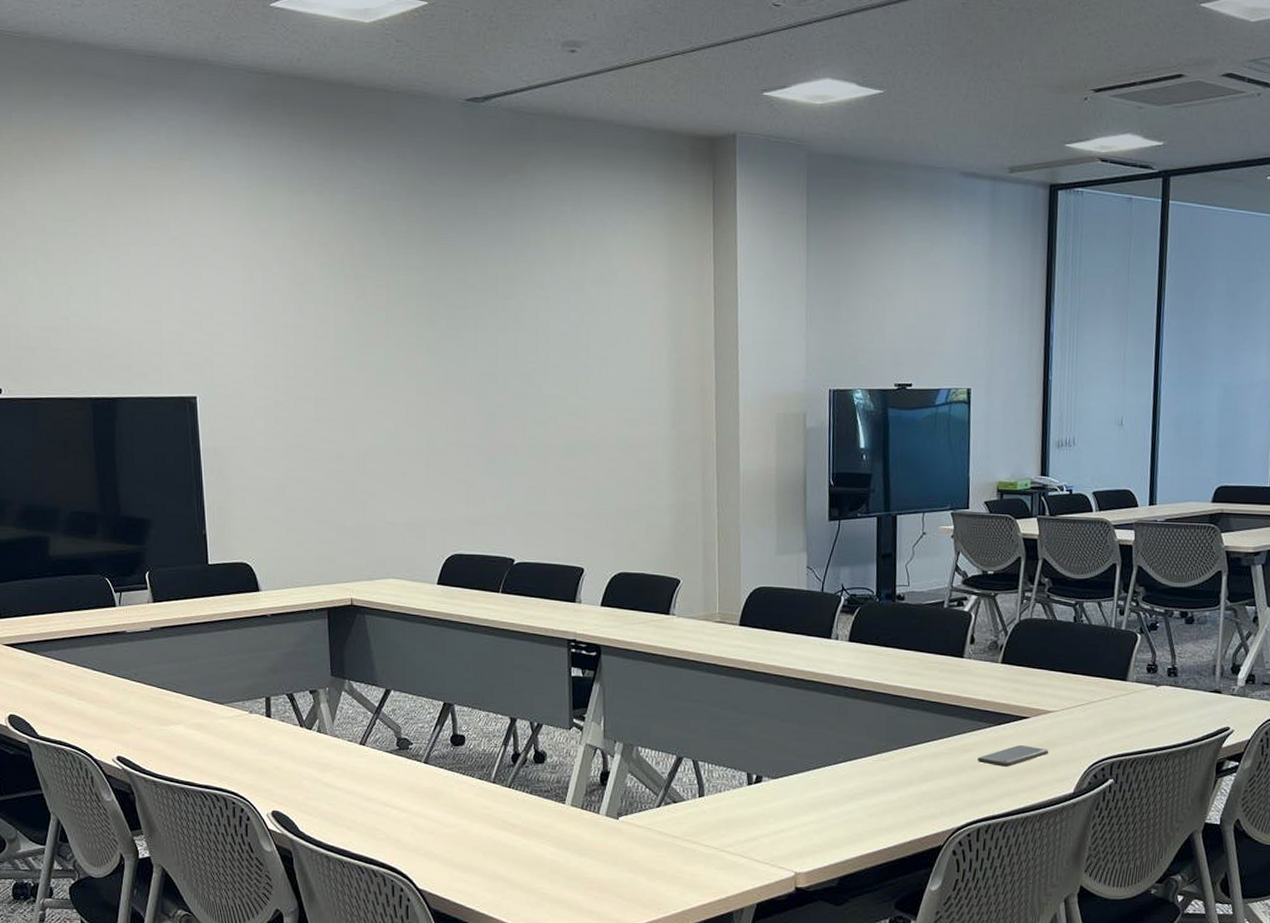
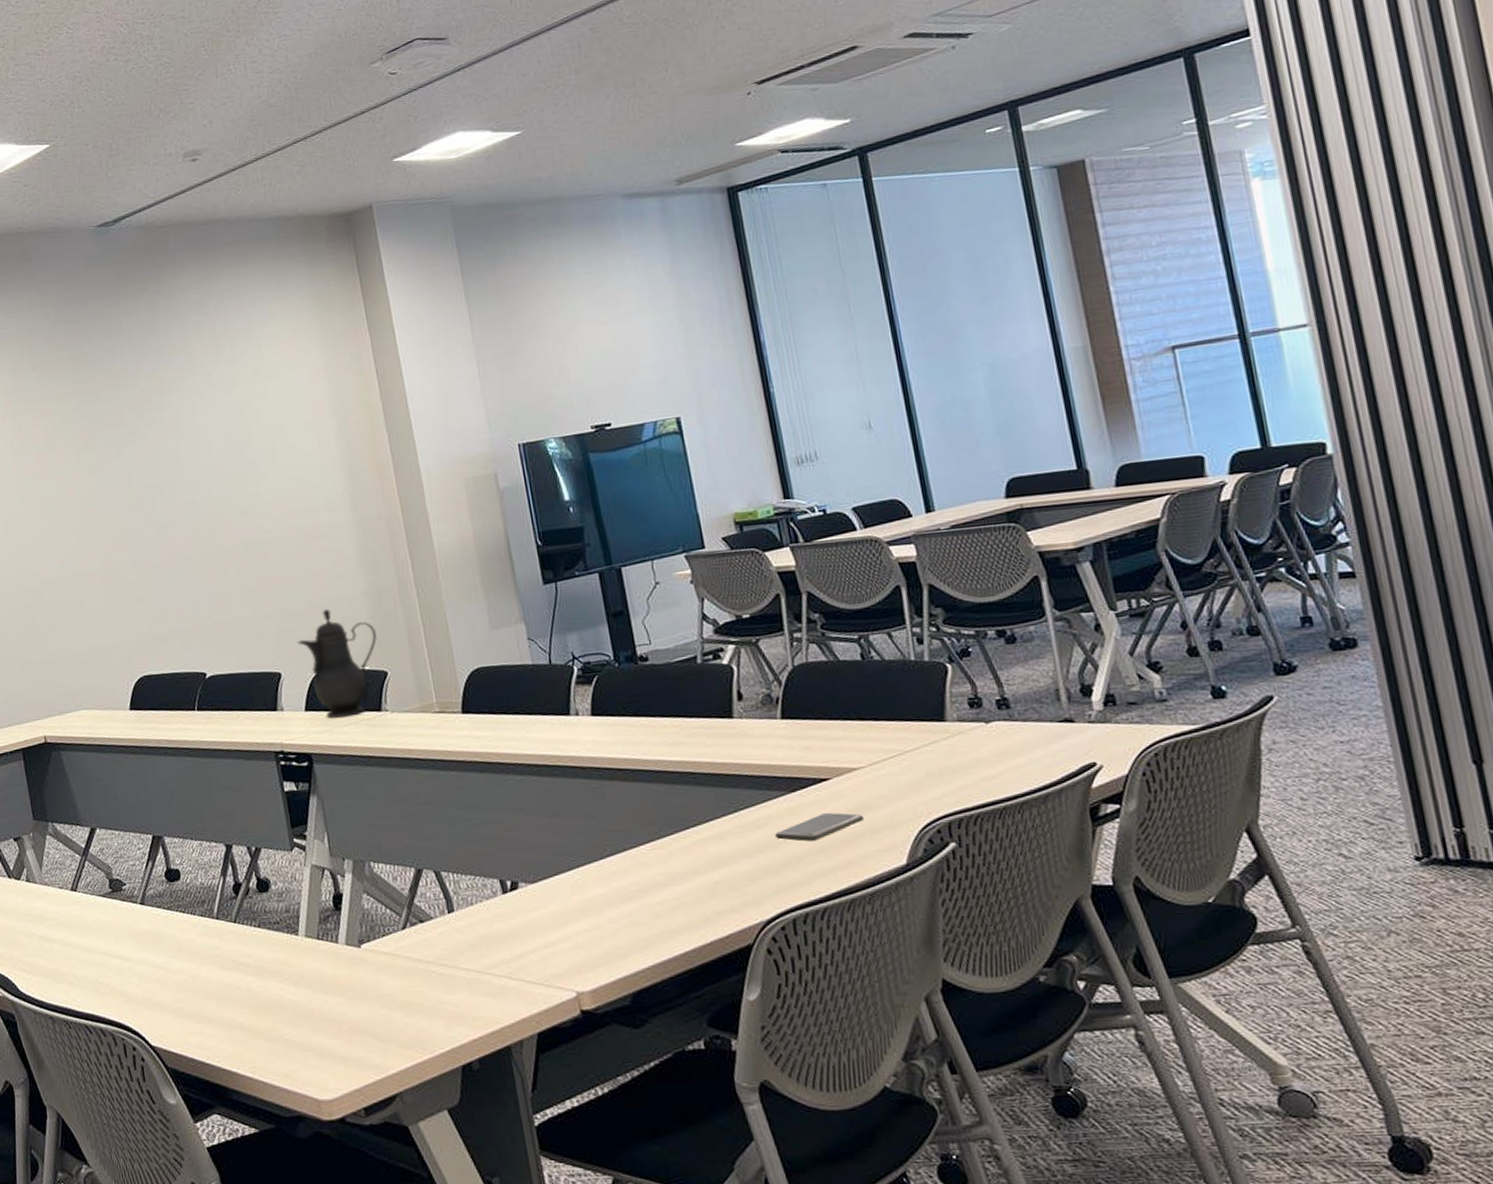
coffeepot: none [603,515,675,616] -> present [297,608,377,718]

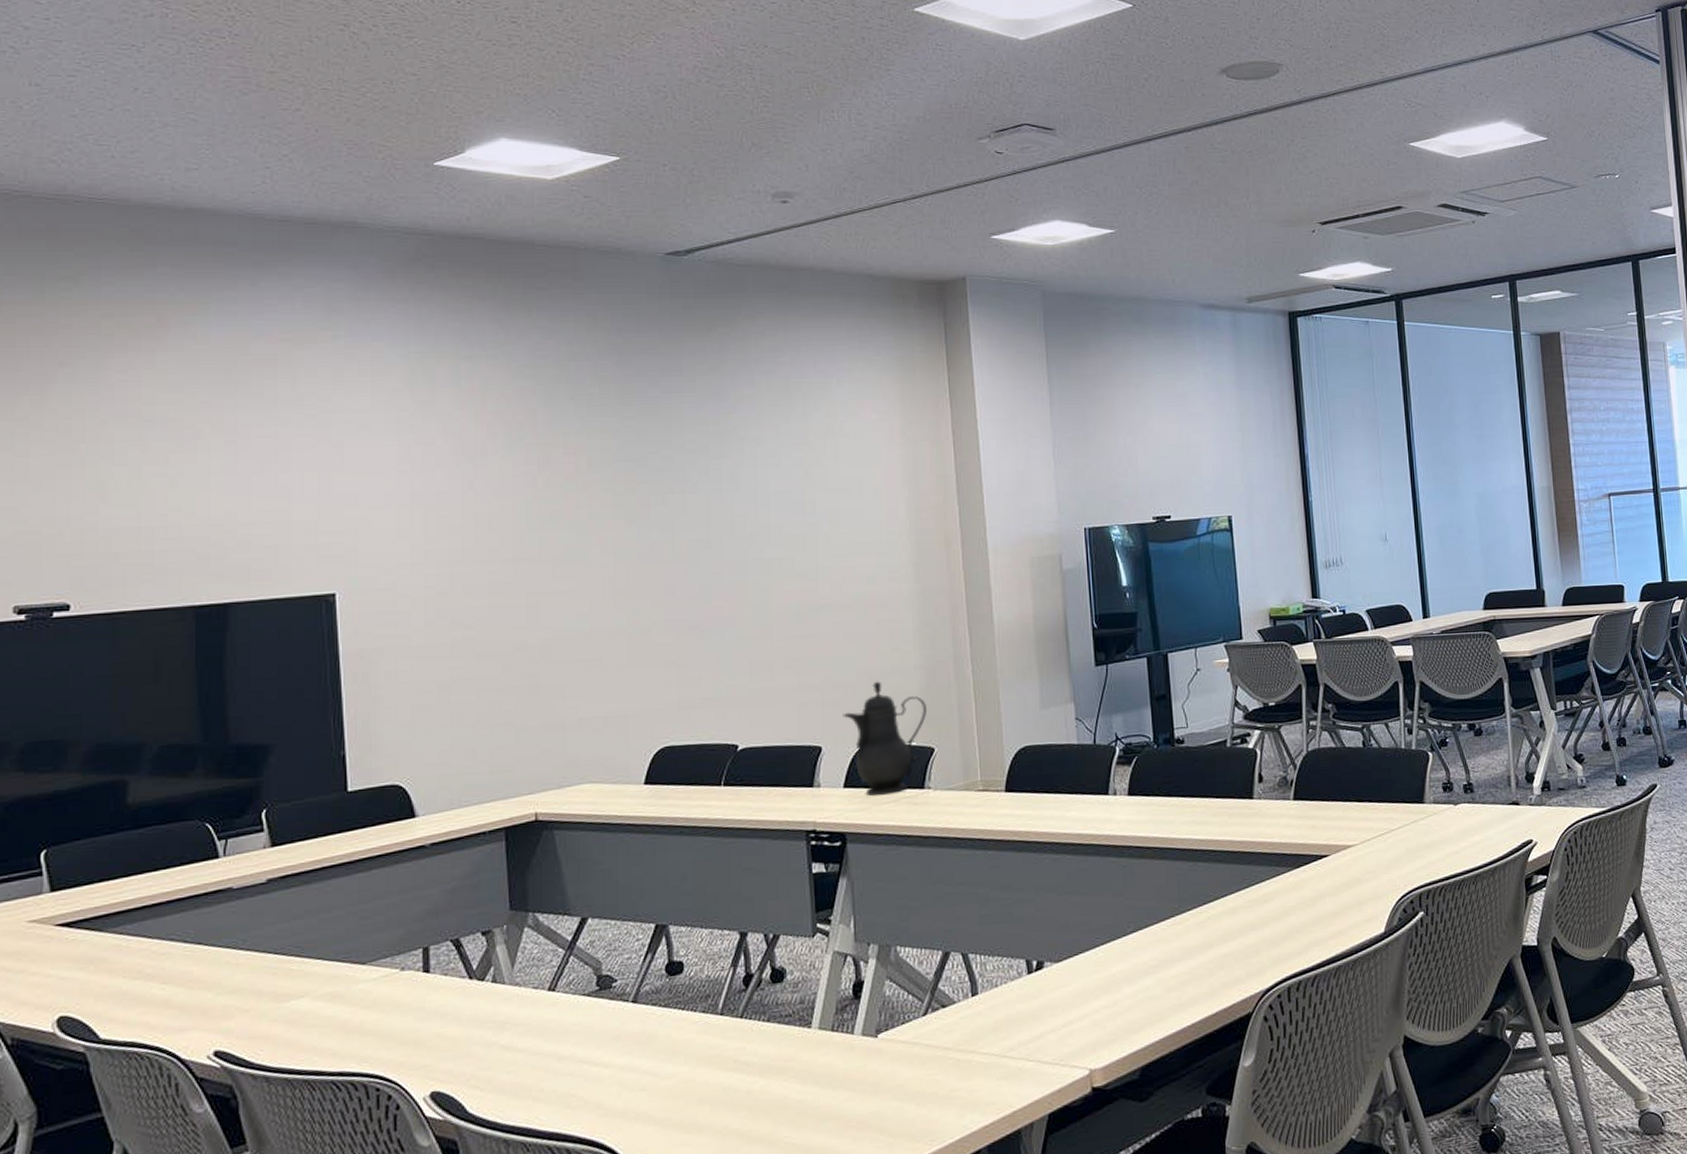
smartphone: present [775,813,865,842] -> none [1280,886,1354,914]

